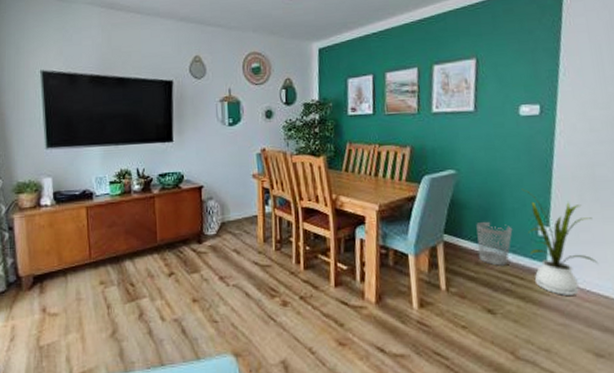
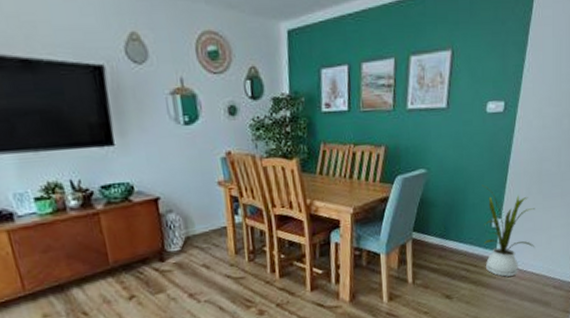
wastebasket: present [476,221,513,266] -> none [441,217,472,257]

